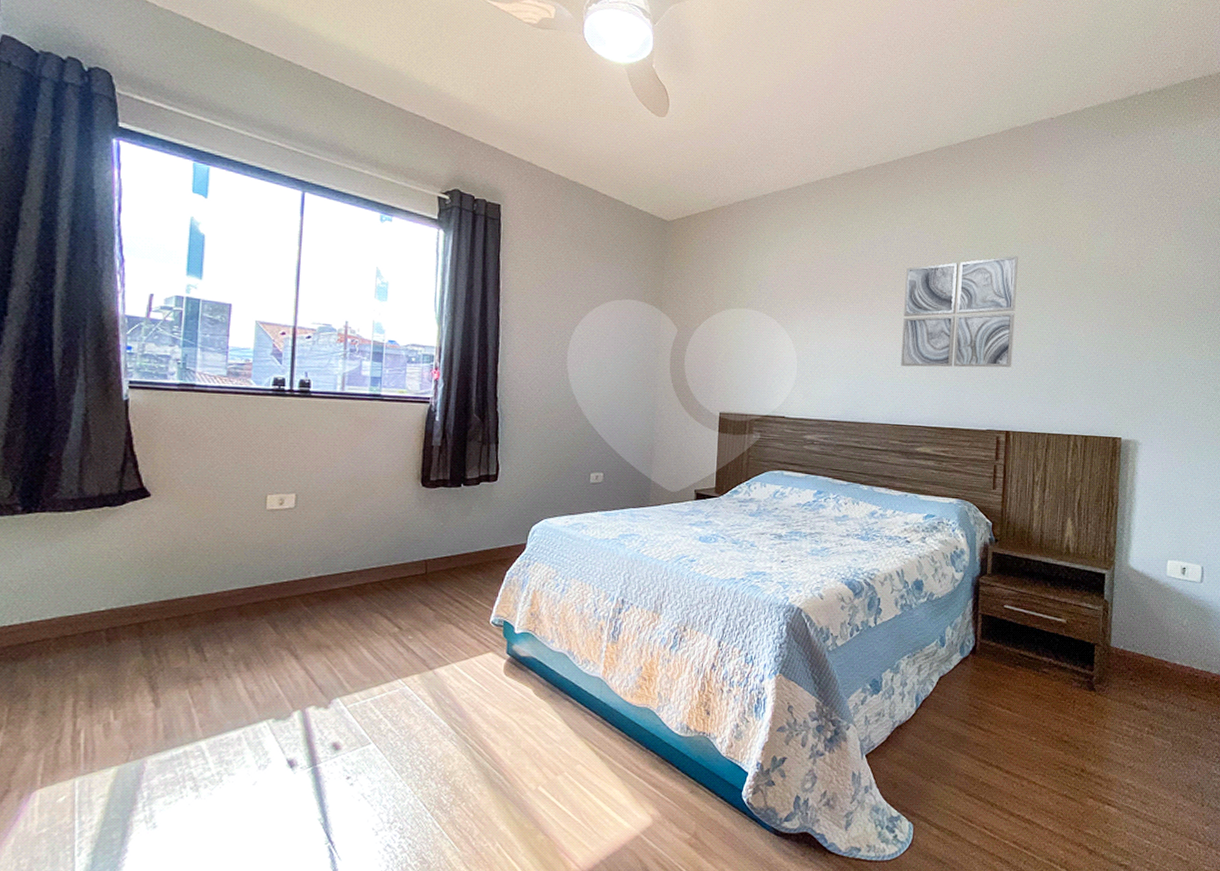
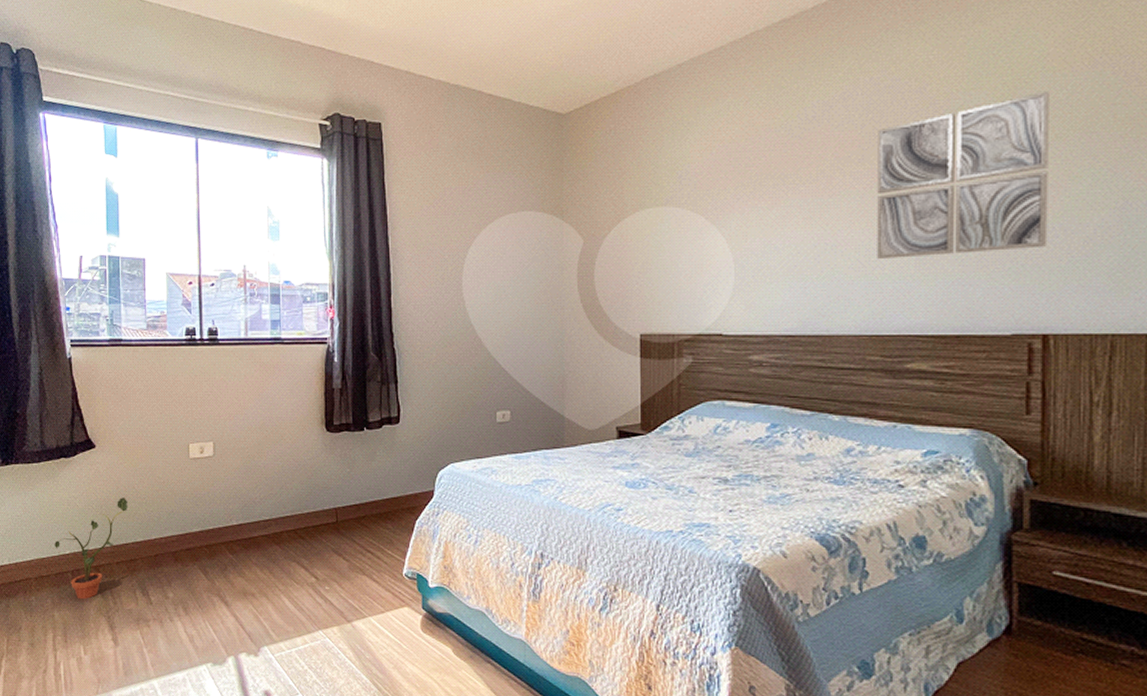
potted plant: none [86,549,187,660] -> present [55,497,129,600]

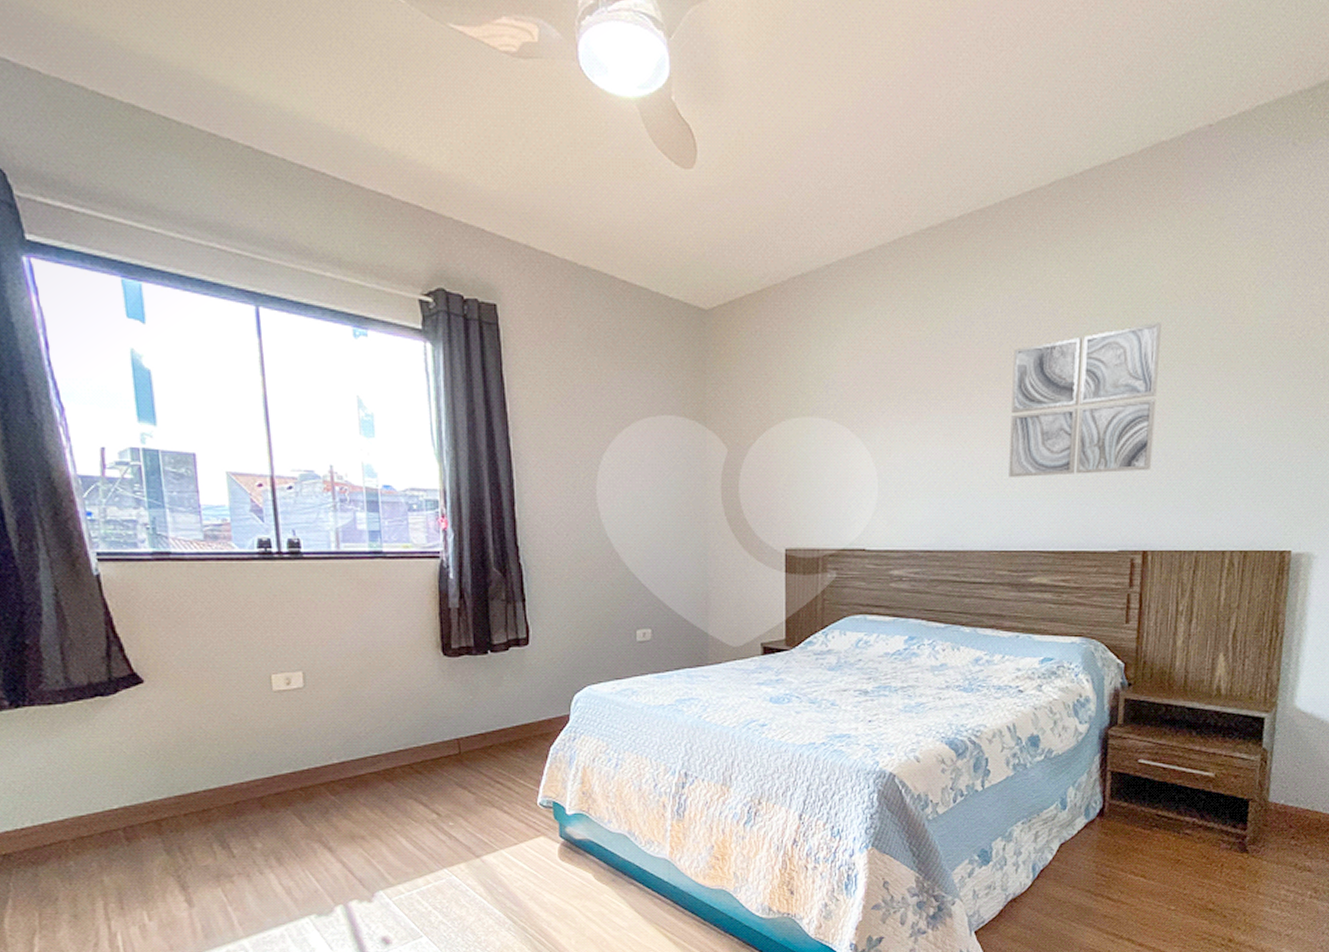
potted plant: present [55,497,129,600] -> none [96,740,196,860]

